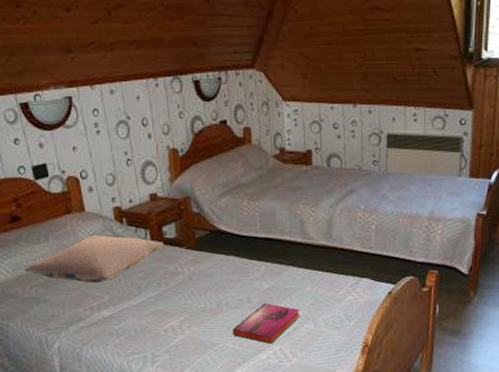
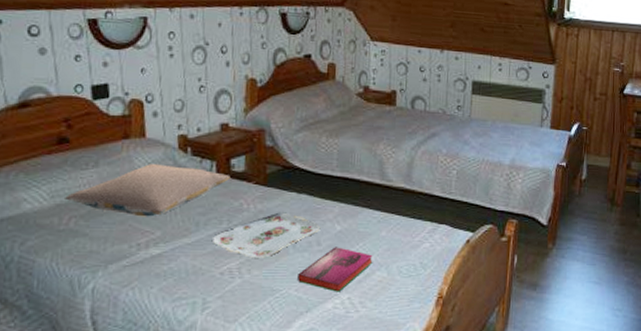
serving tray: none [155,273,250,316] -> present [213,212,321,258]

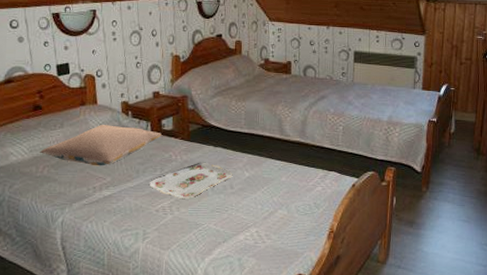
hardback book: present [298,247,373,292] -> none [216,190,276,226]

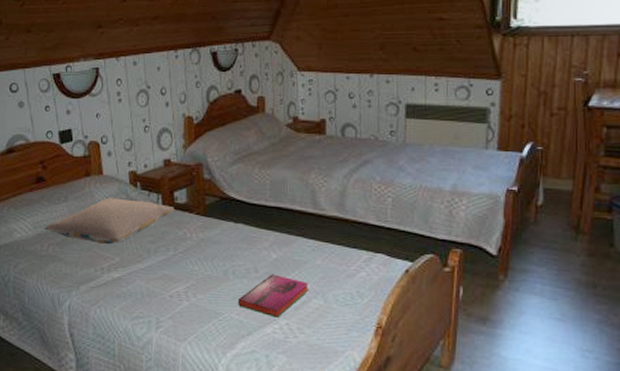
serving tray: present [150,162,233,198] -> none [162,241,257,283]
hardback book: none [216,190,276,226] -> present [238,274,309,318]

